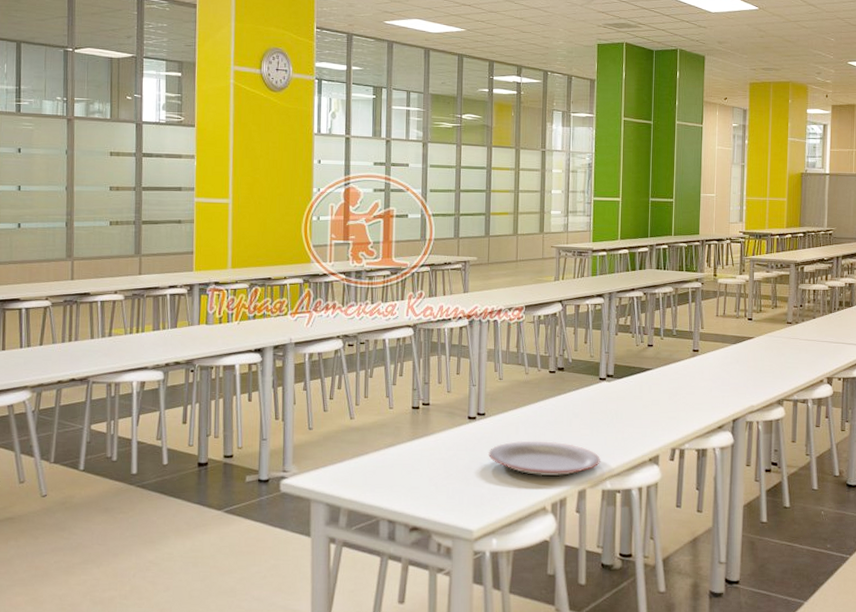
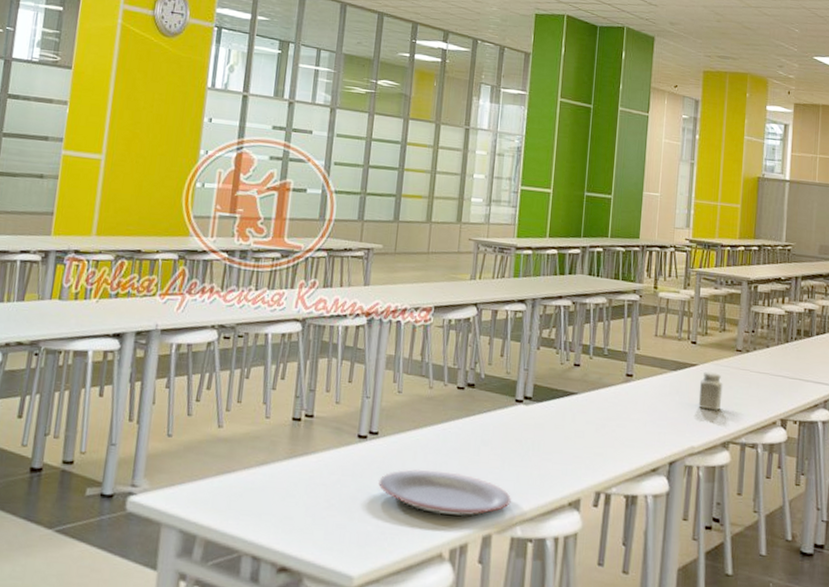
salt shaker: none [756,343,776,375] -> present [698,371,723,411]

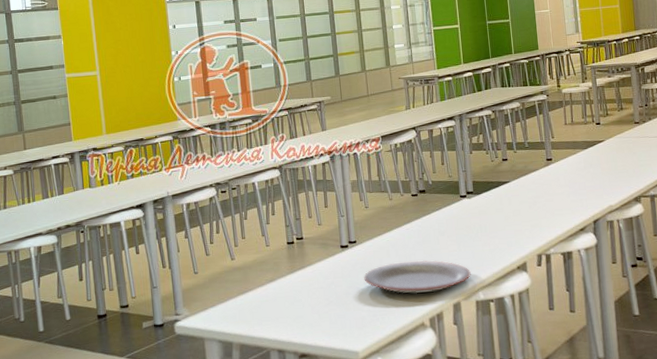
salt shaker: present [698,371,723,411] -> none [608,144,629,175]

